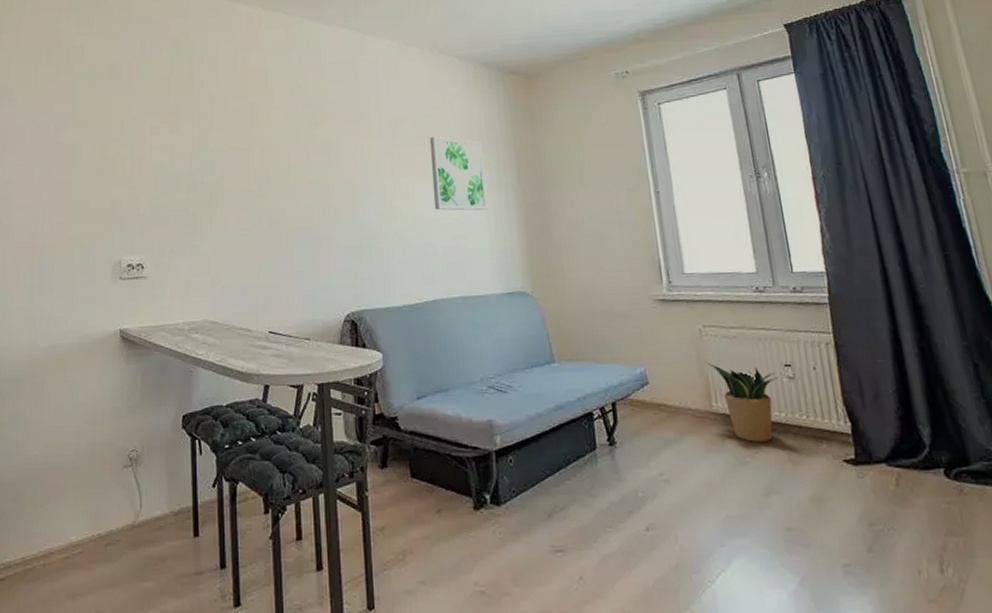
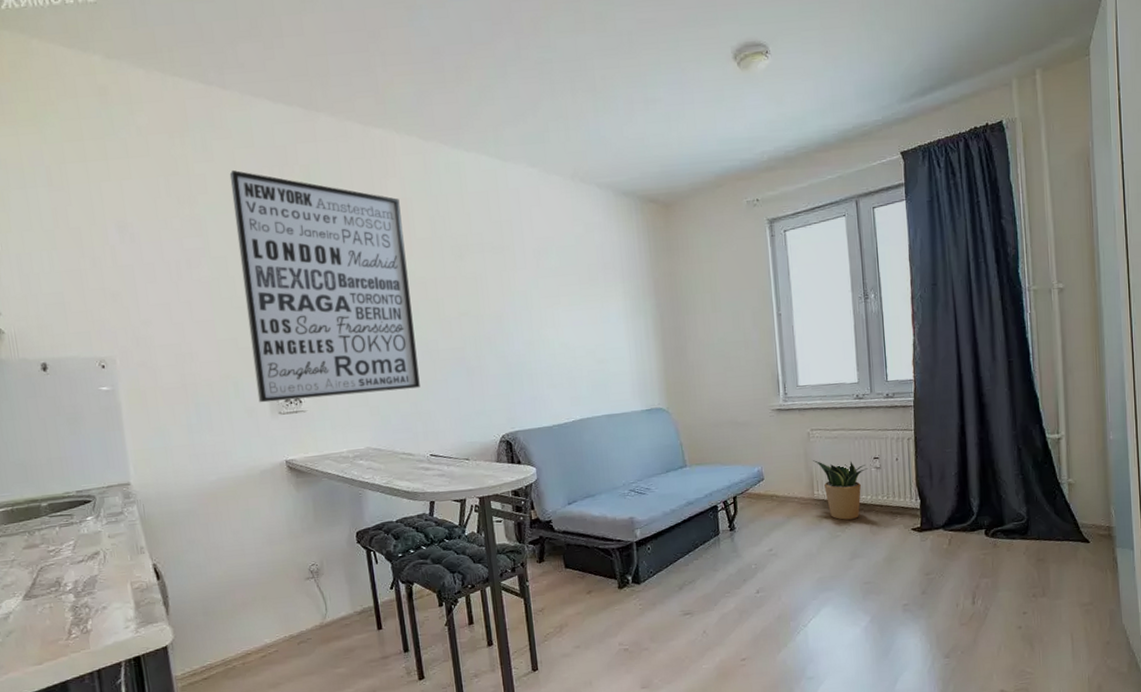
wall art: none [102,42,264,267] -> present [229,169,420,403]
wall art: present [429,136,488,211] -> none [572,266,629,337]

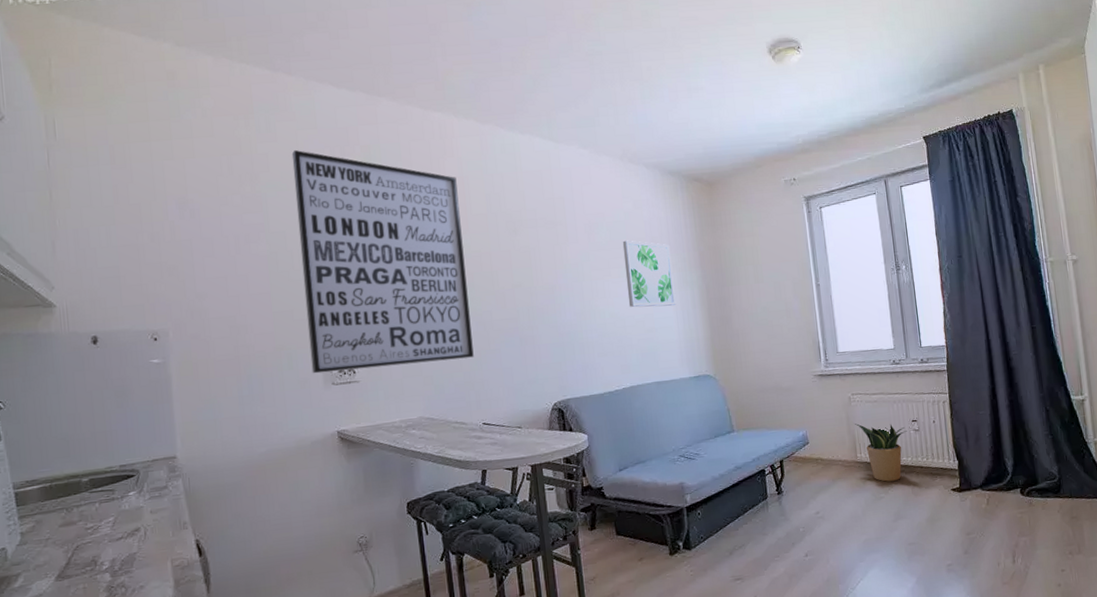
wall art: none [572,266,629,337] -> present [622,240,676,307]

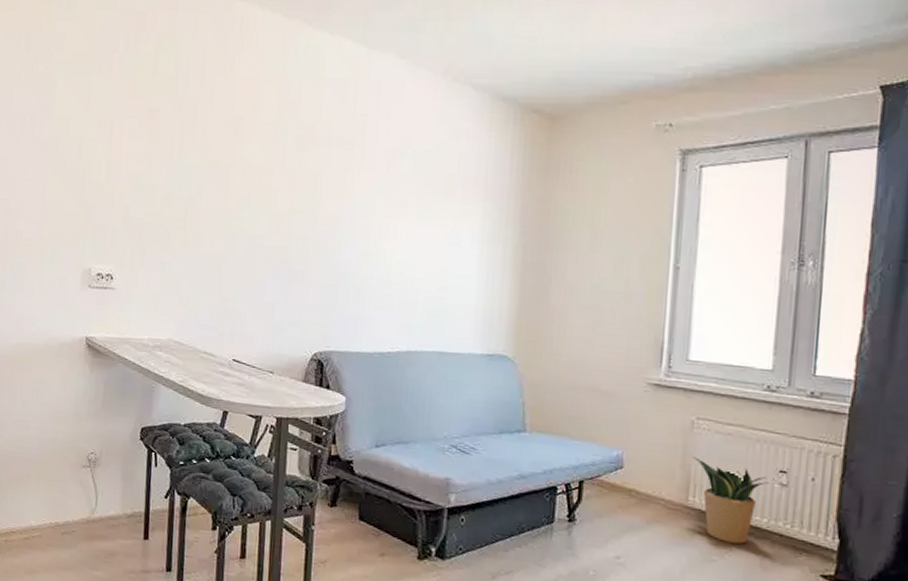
wall art: present [291,149,474,374] -> none [71,30,250,284]
wall art: present [622,240,676,307] -> none [422,175,485,263]

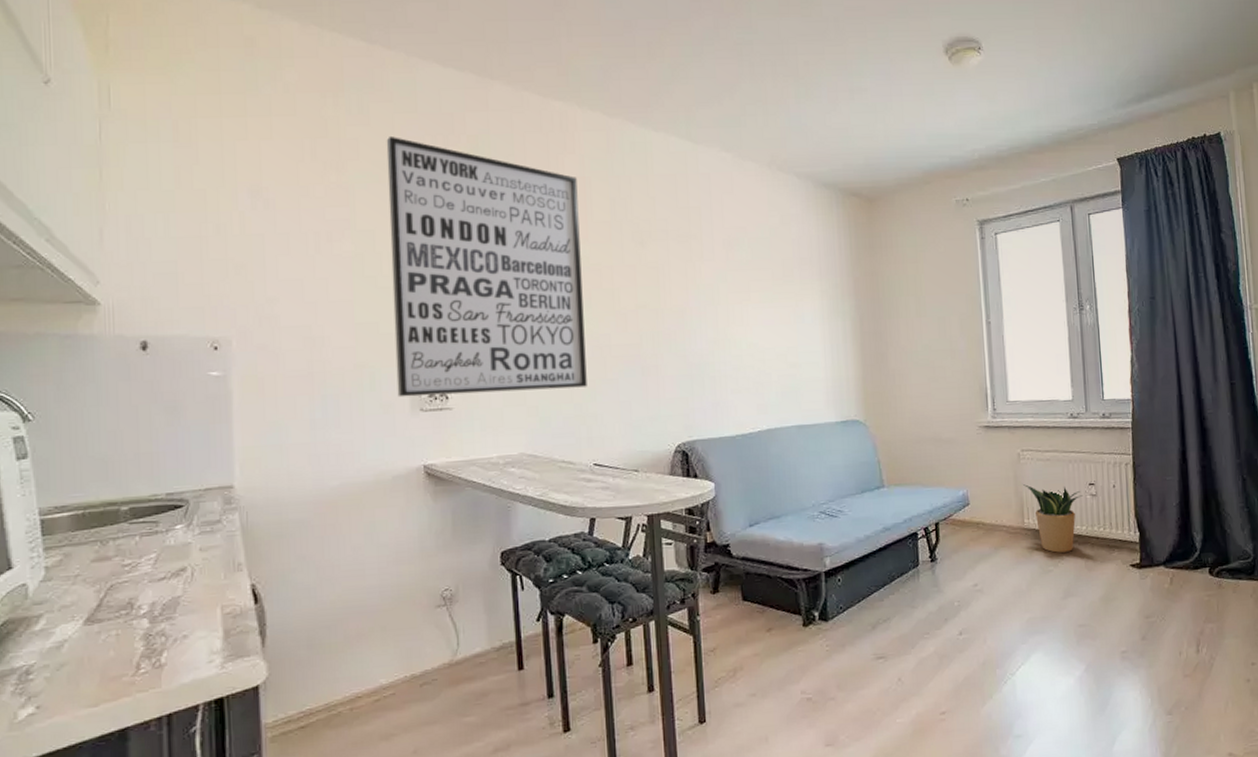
wall art: none [71,30,250,284] -> present [386,135,587,397]

